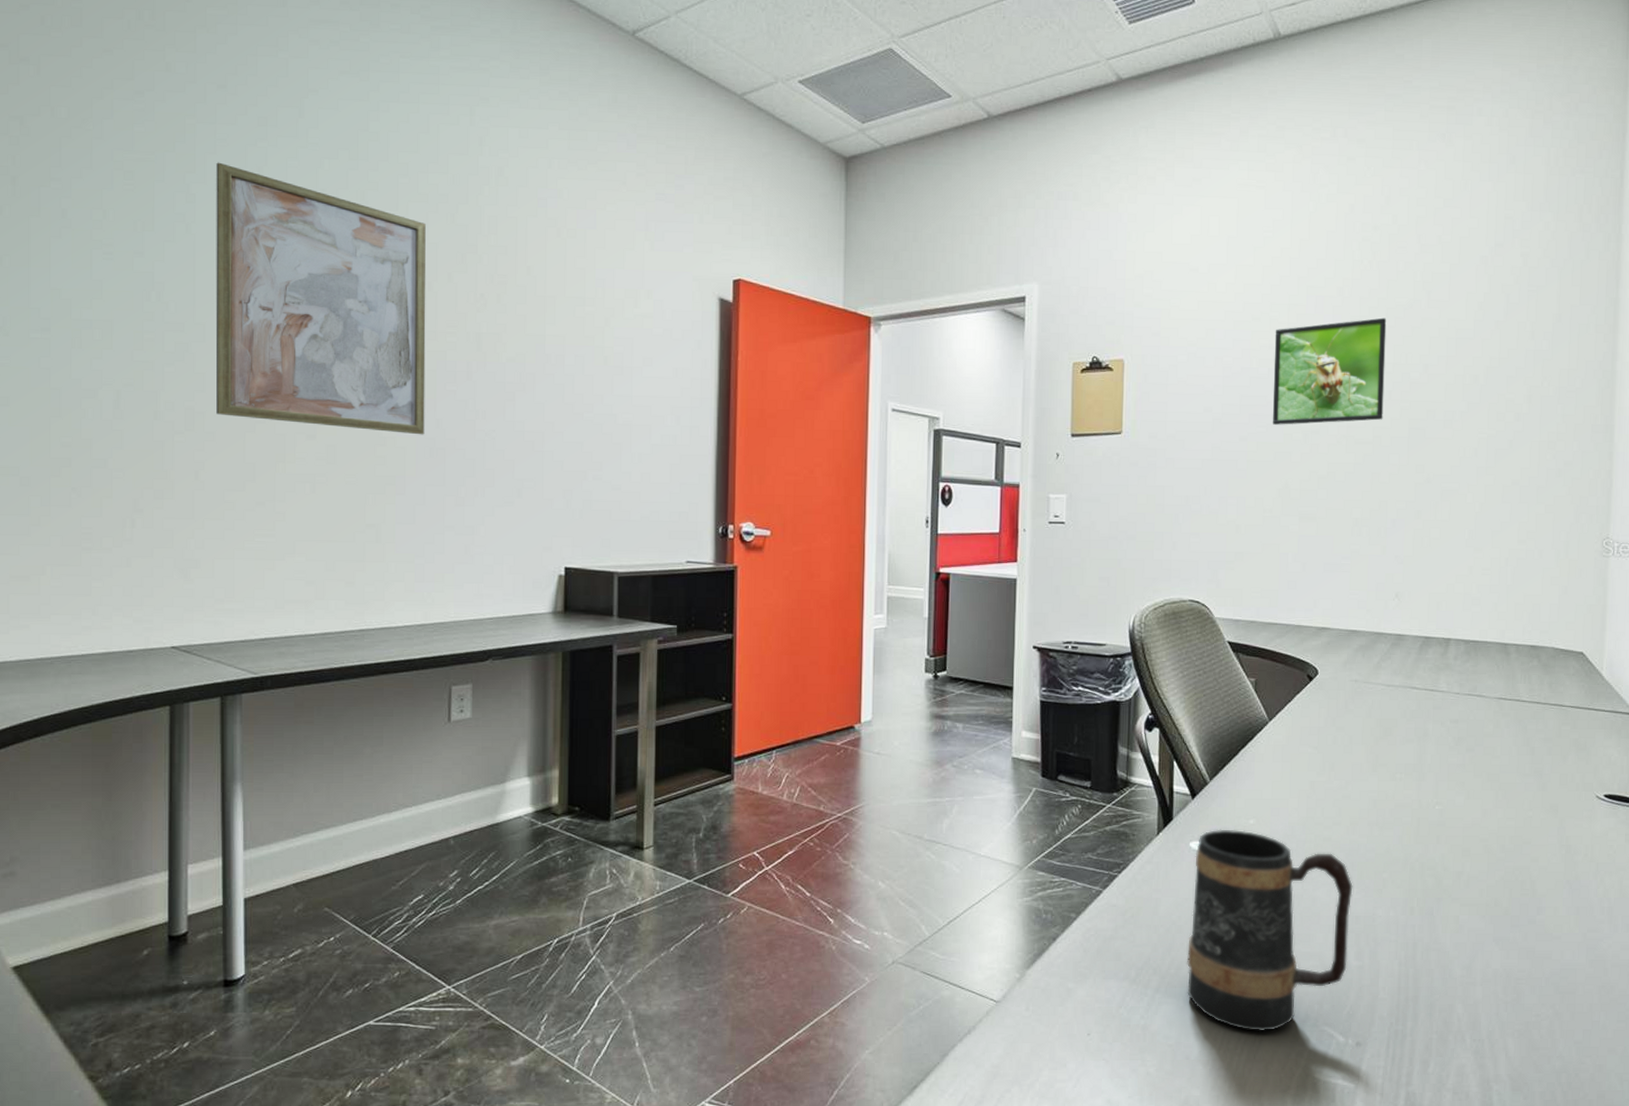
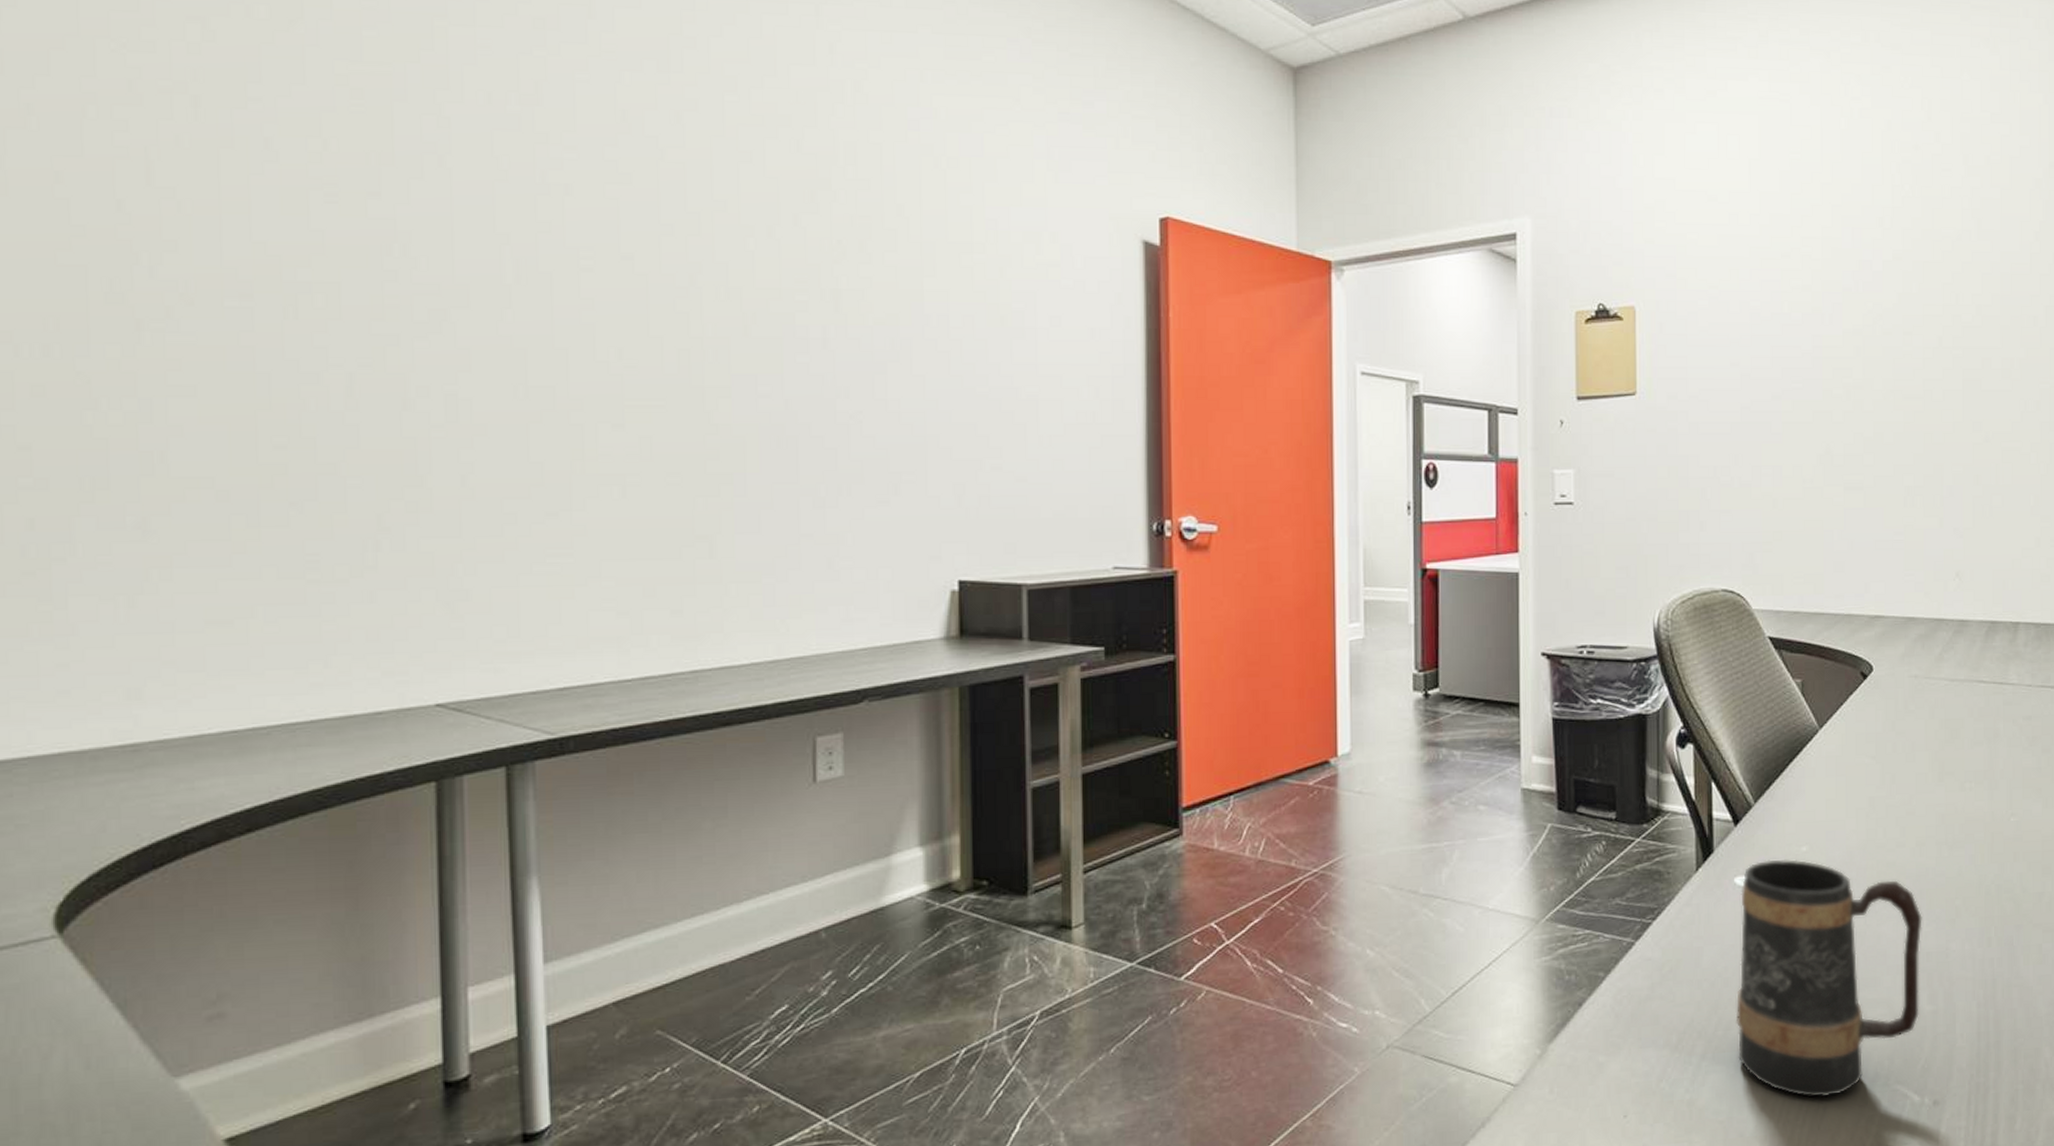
wall art: present [215,162,426,435] -> none [478,76,770,420]
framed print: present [1272,317,1387,425] -> none [1808,251,1934,380]

